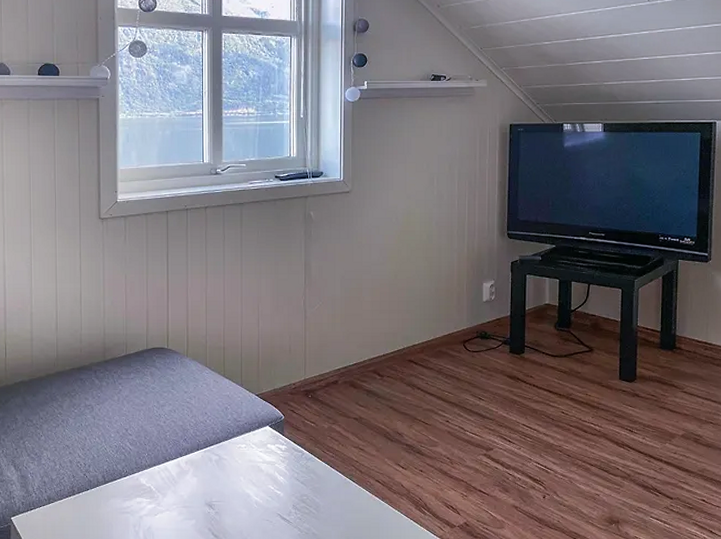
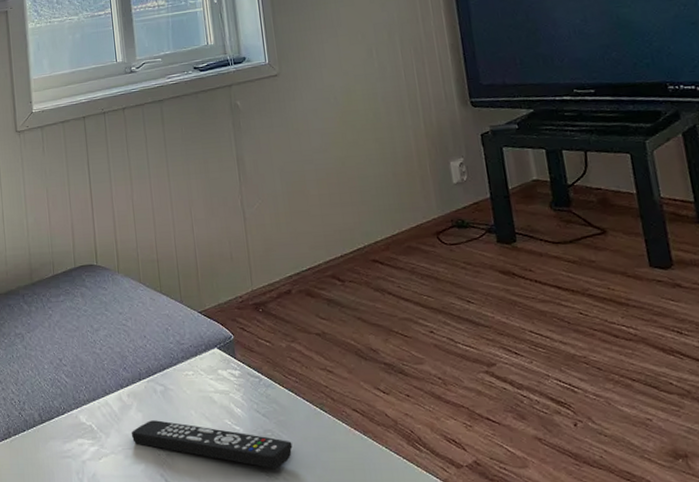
remote control: none [185,484,323,525] -> present [131,420,293,468]

